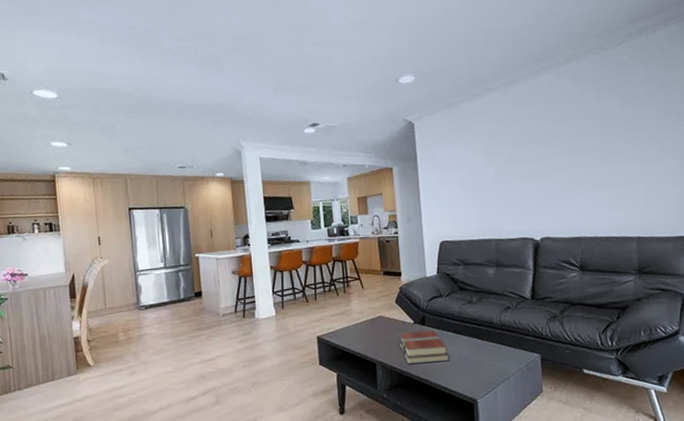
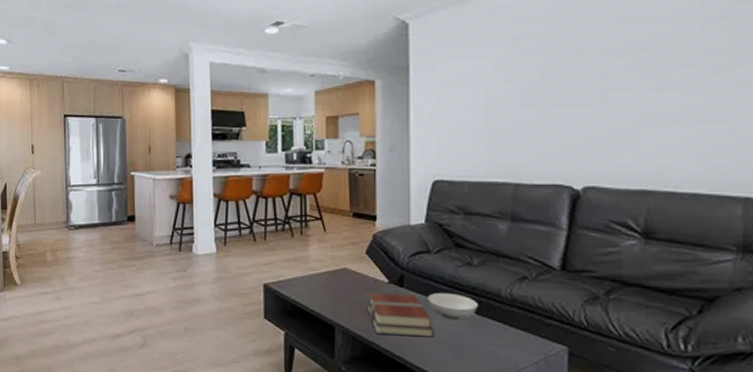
bowl: none [443,325,479,346] -> present [427,292,479,321]

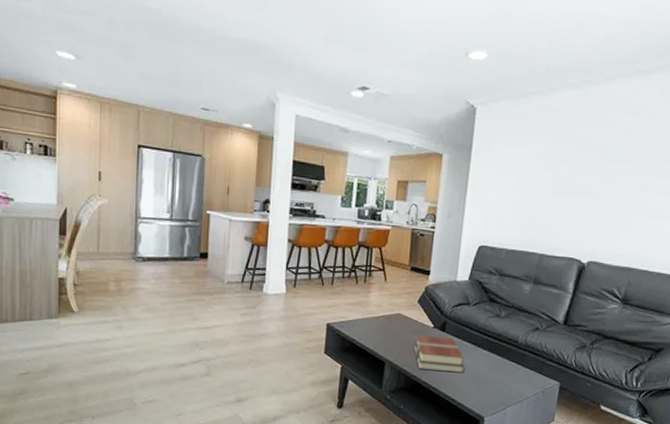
bowl: present [427,292,479,321] -> none [462,337,501,360]

